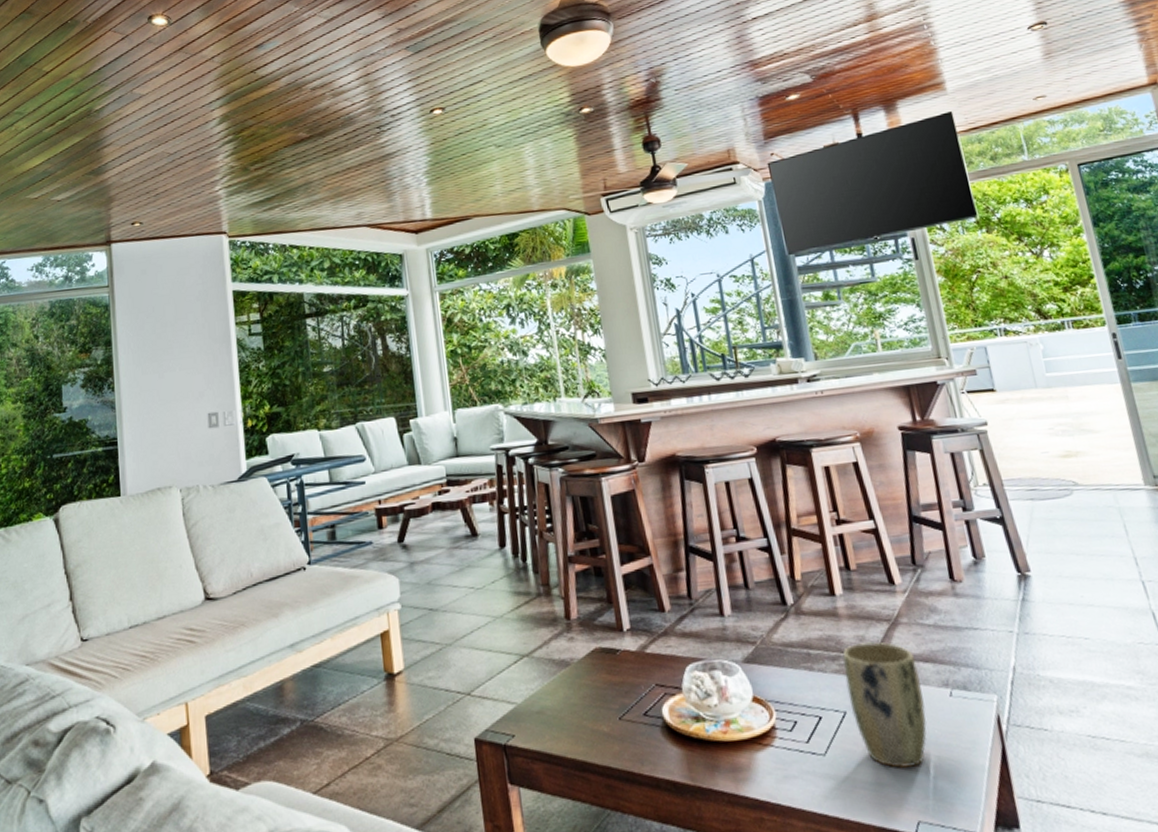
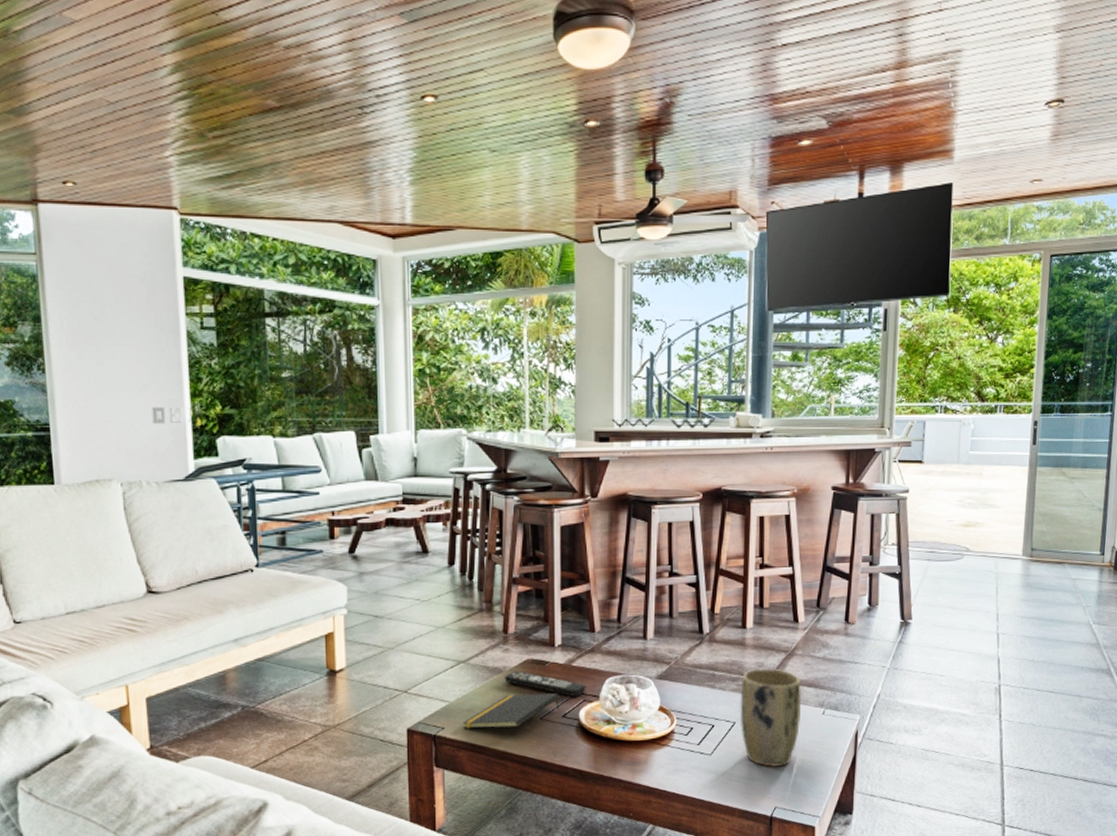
notepad: none [534,687,639,736] -> present [463,693,559,729]
remote control: none [572,662,666,690] -> present [504,671,586,697]

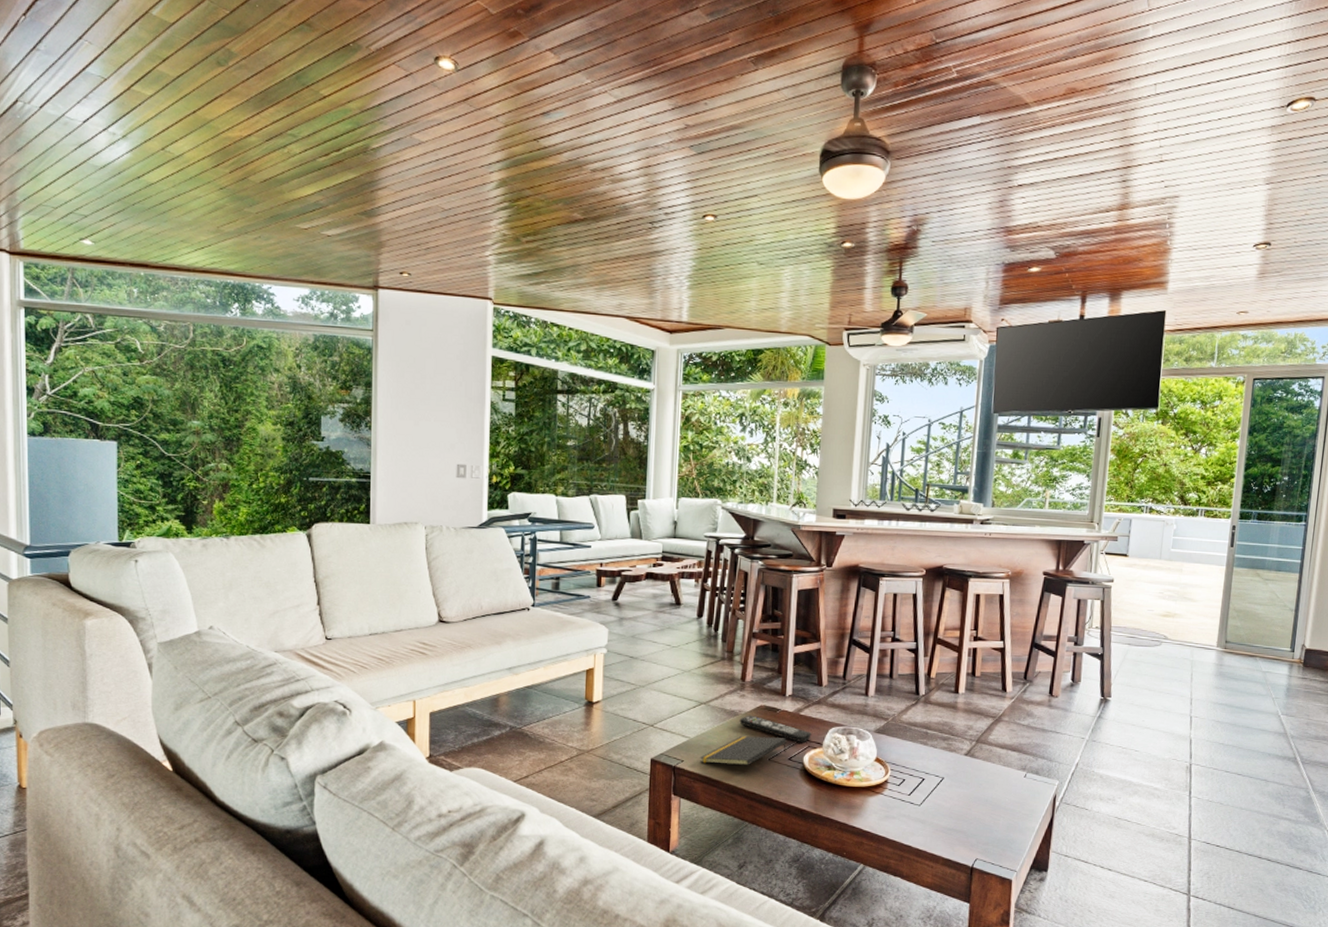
plant pot: present [740,668,802,768] -> none [948,731,1006,822]

